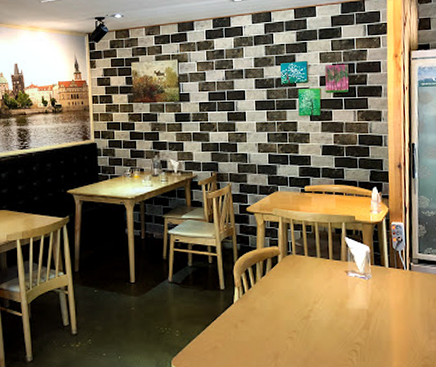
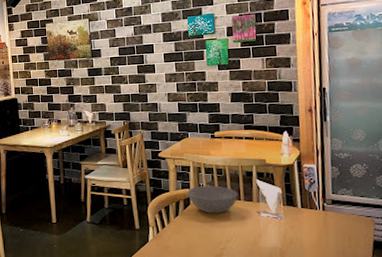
bowl: none [276,243,327,274] -> present [188,185,238,214]

